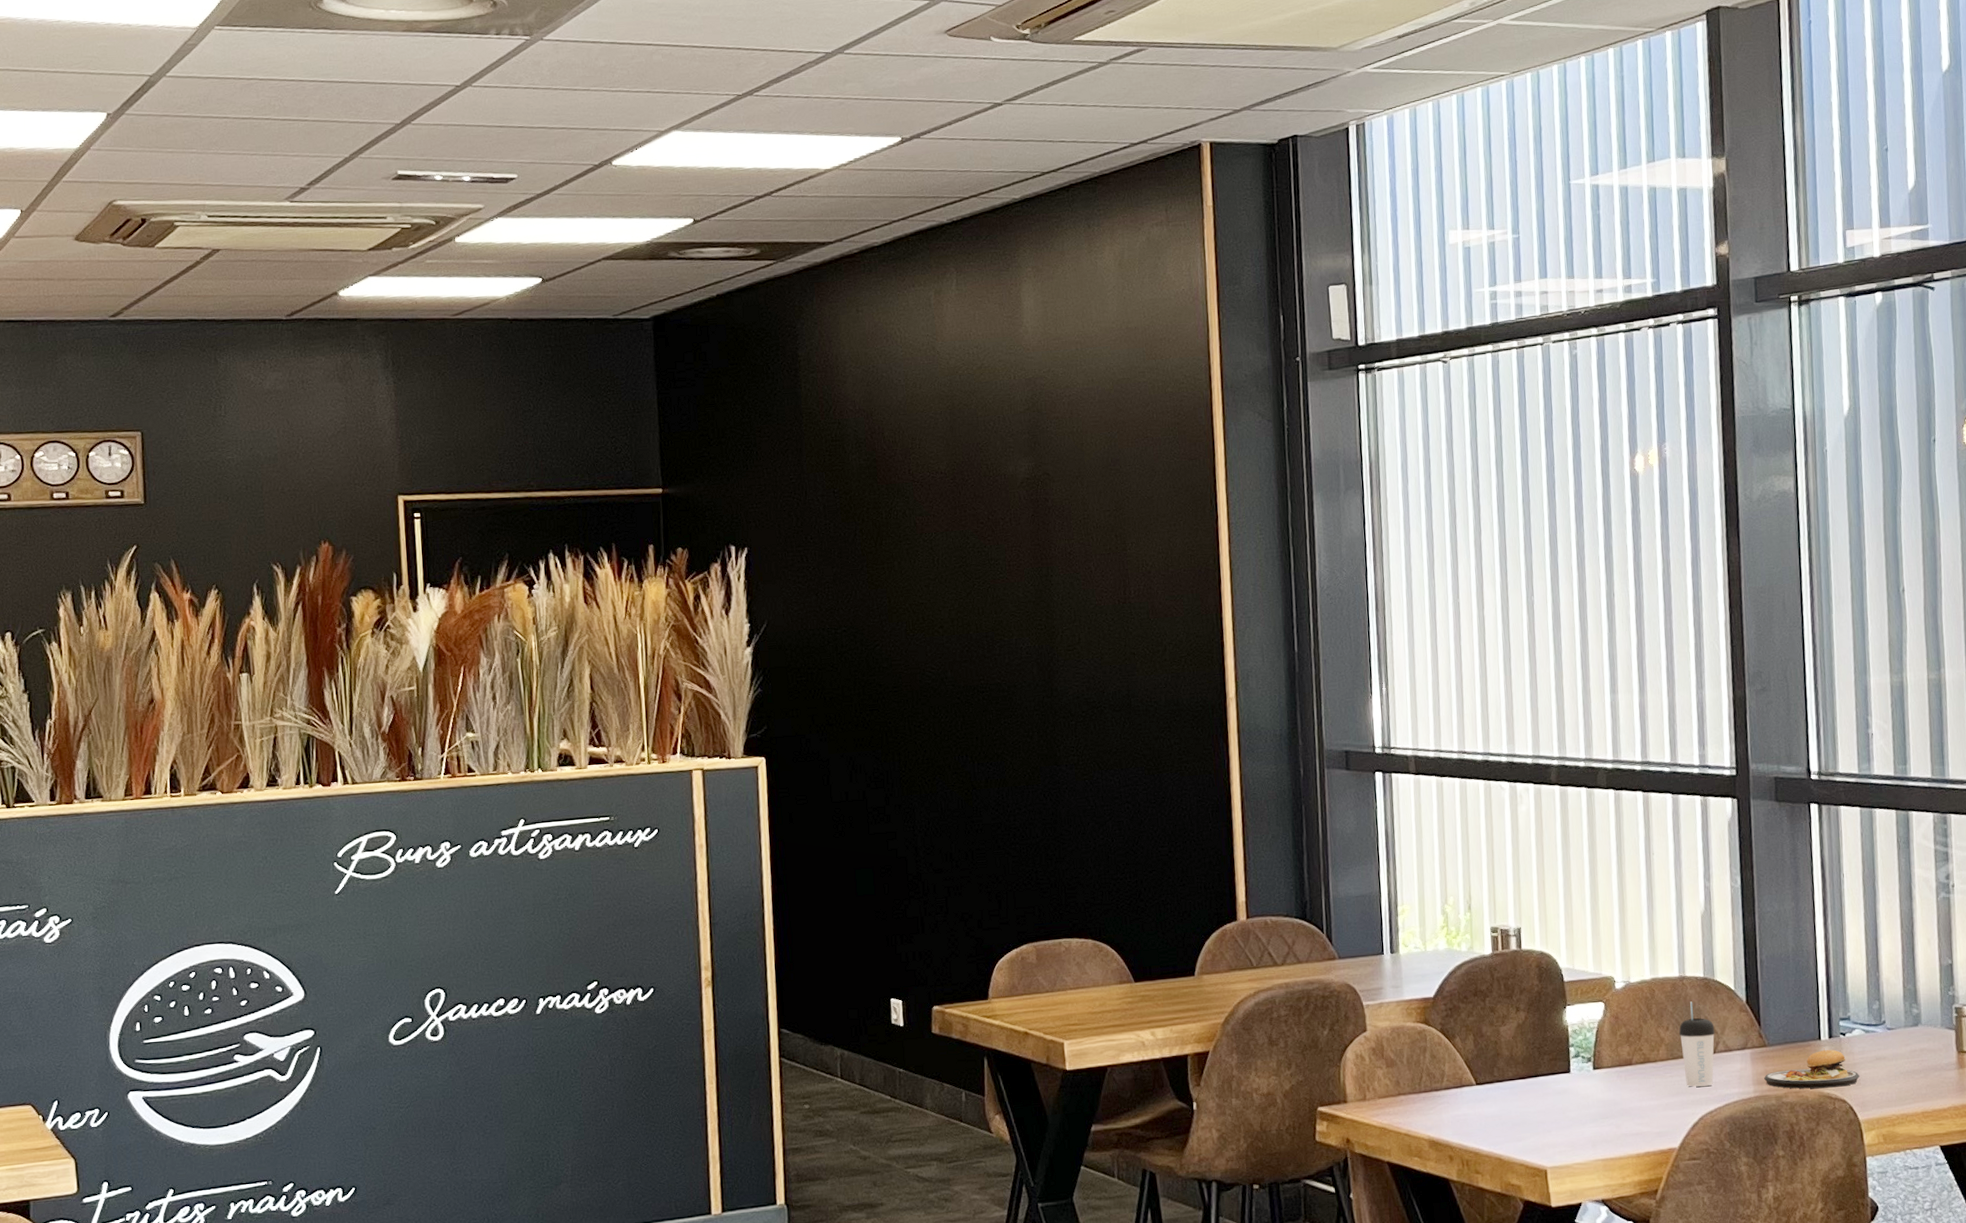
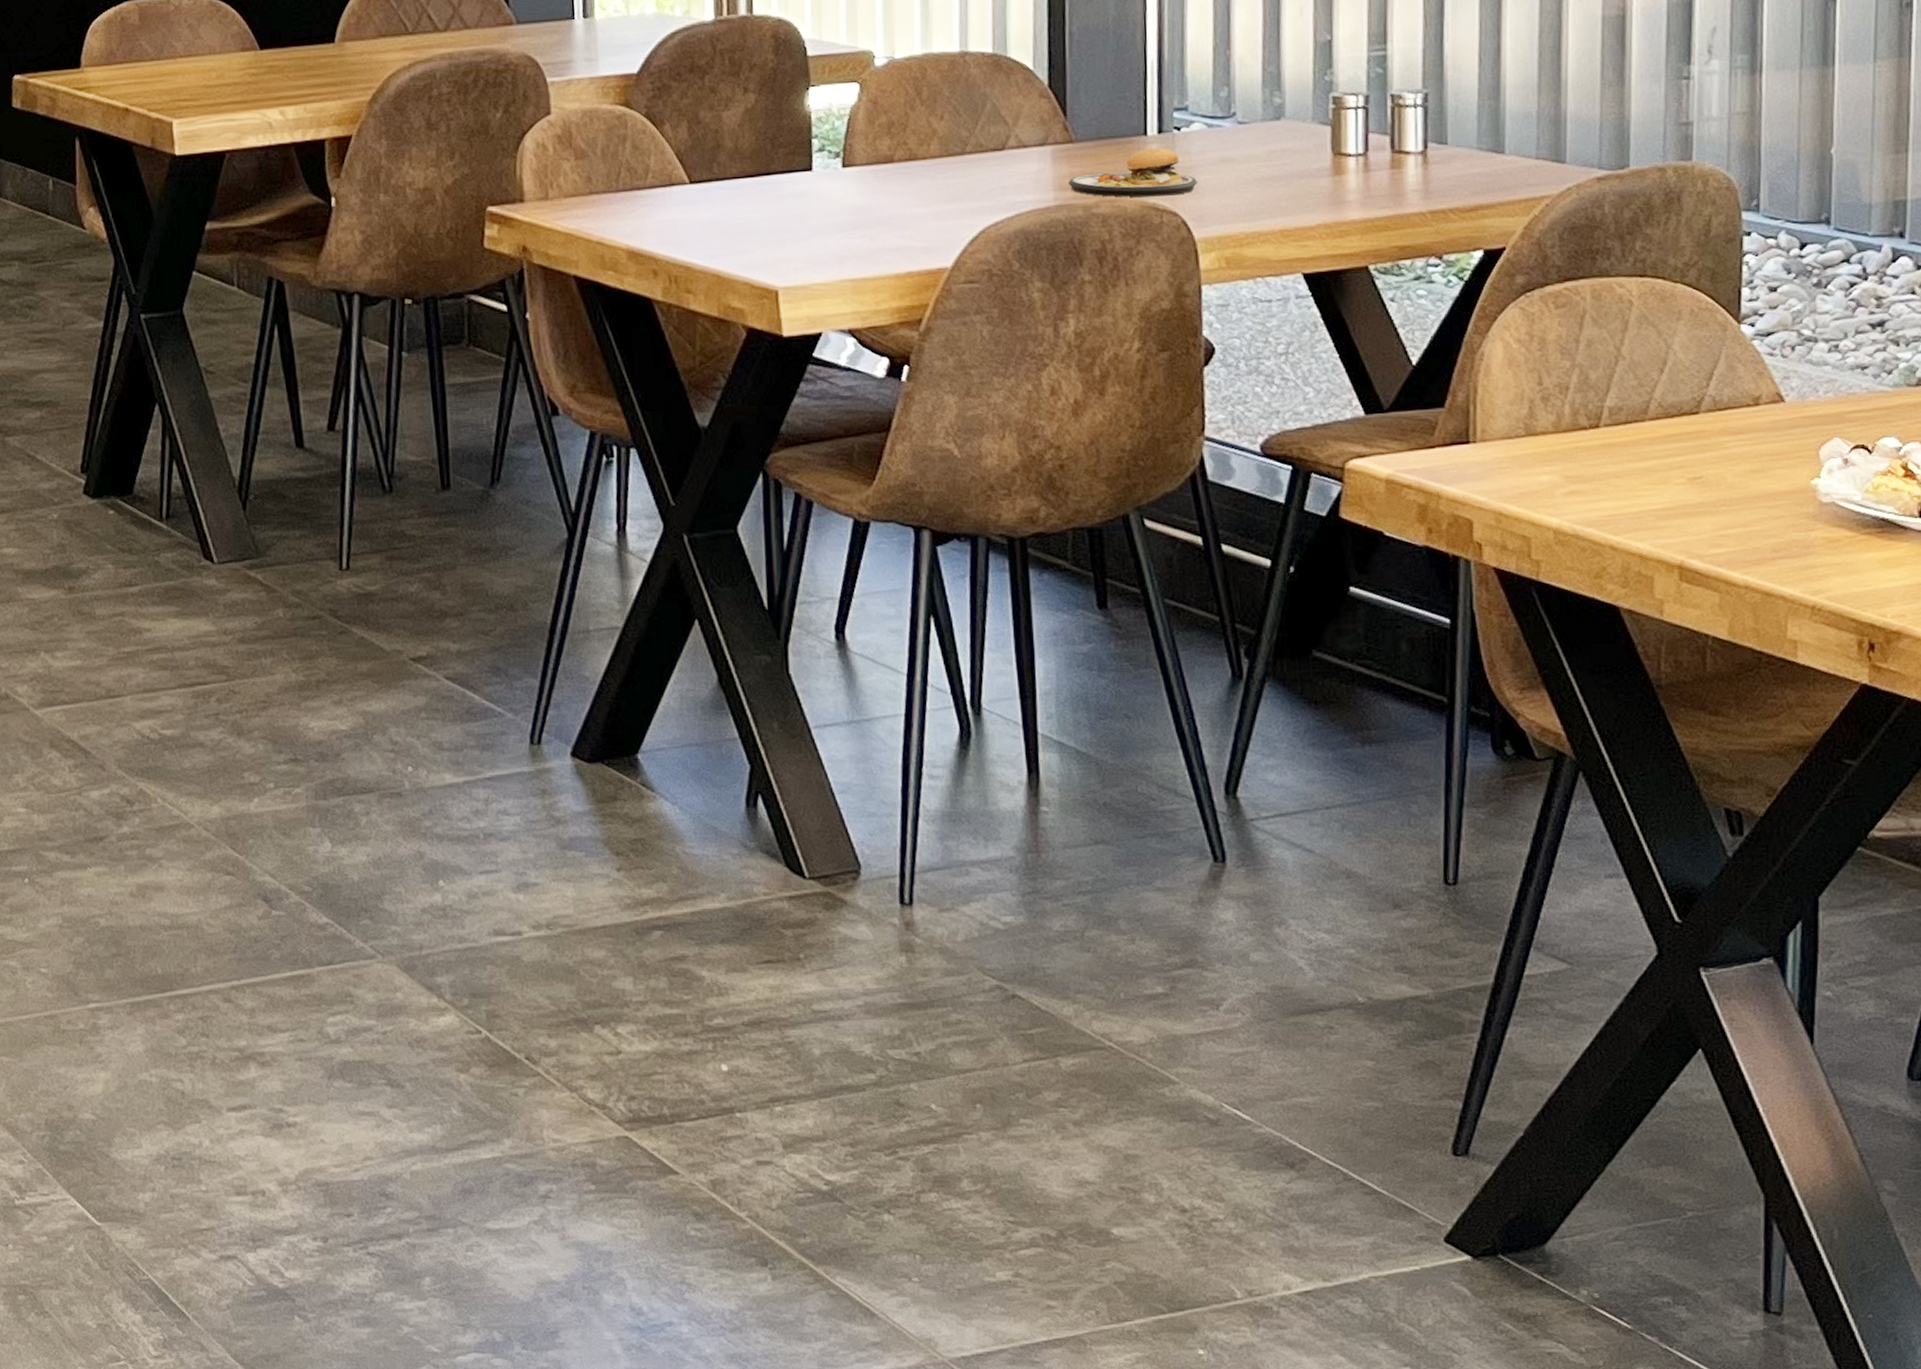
beverage cup: present [1679,1001,1715,1087] -> none [957,84,1005,192]

